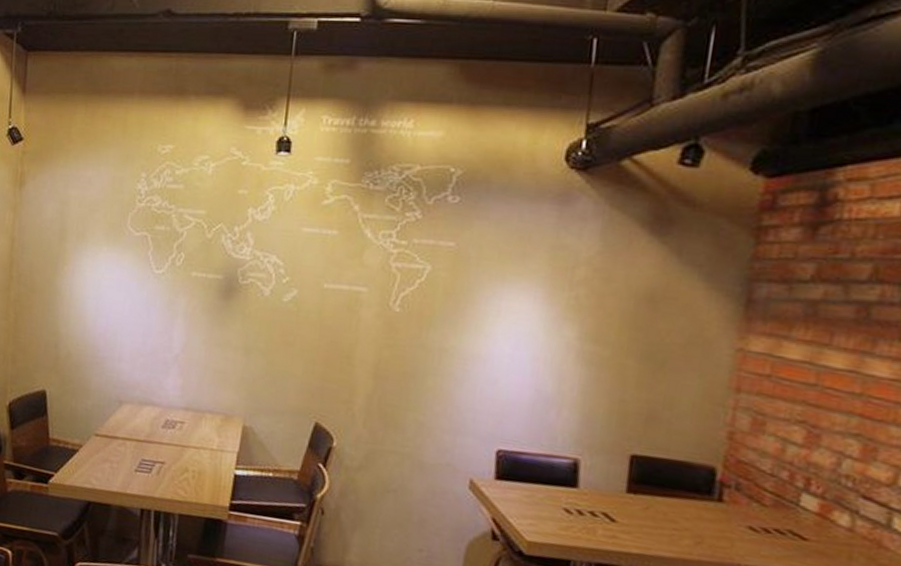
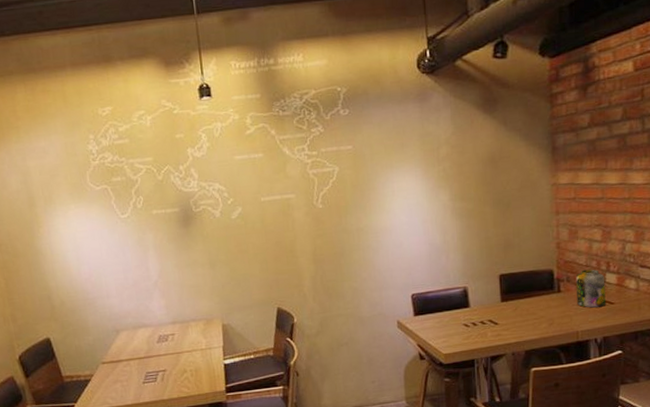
jar: none [746,479,799,540] -> present [575,269,605,308]

